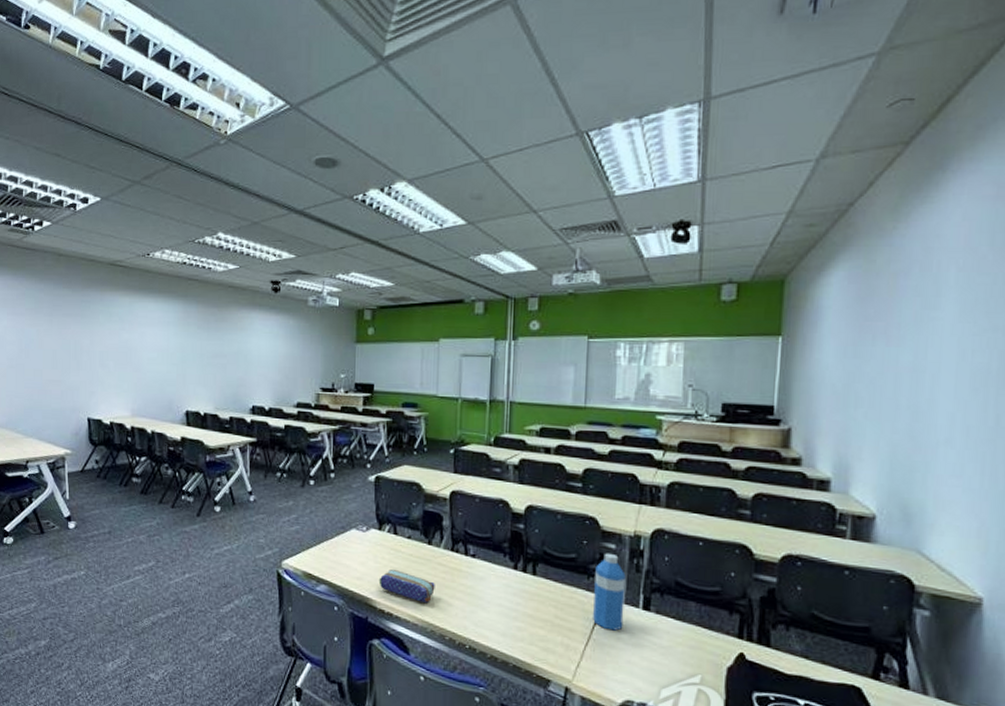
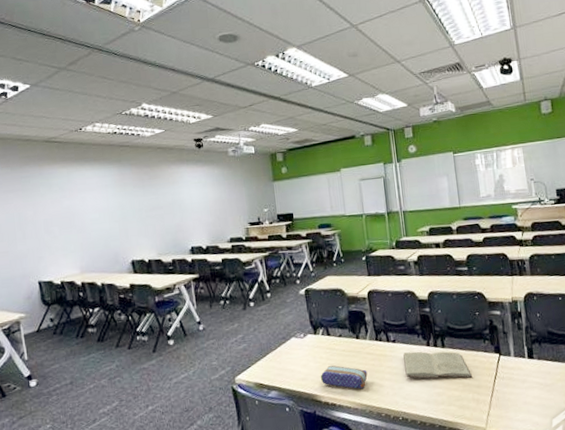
book: none [482,572,566,618] -> present [403,351,473,379]
water bottle: present [593,553,626,631] -> none [488,318,516,381]

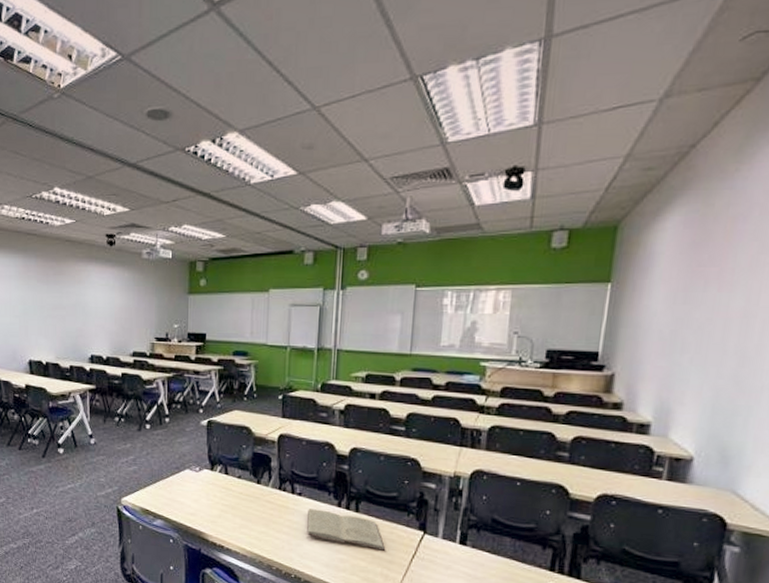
pencil case: present [320,365,368,390] -> none [211,505,264,537]

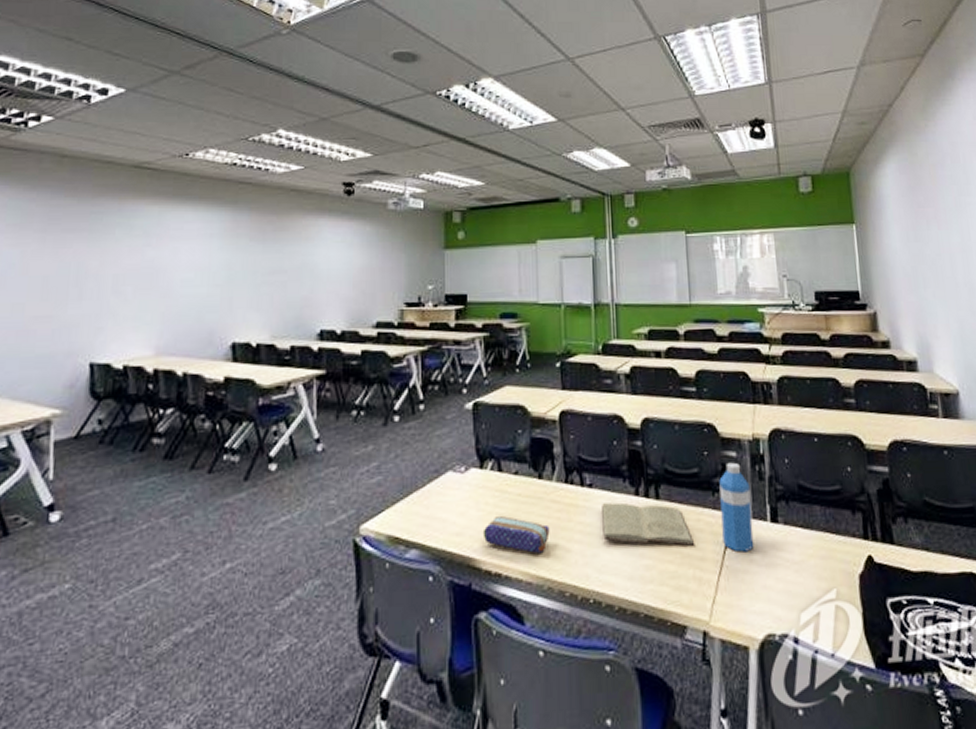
pencil case: none [211,505,264,537] -> present [482,515,550,554]
water bottle: none [412,492,444,563] -> present [719,462,754,553]

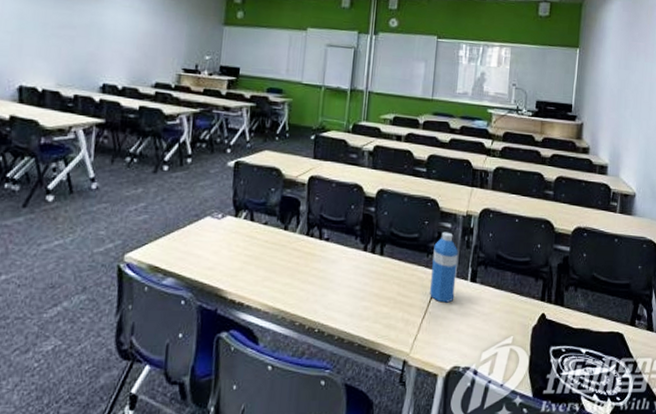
pencil case: present [482,515,550,554] -> none [231,256,289,291]
book: present [602,502,695,546] -> none [332,255,407,294]

